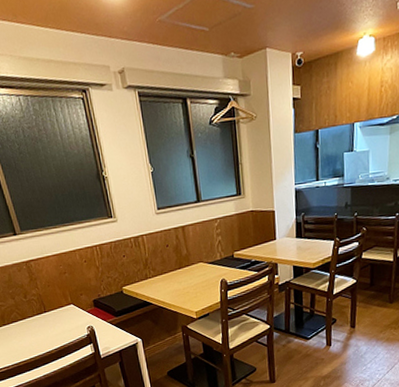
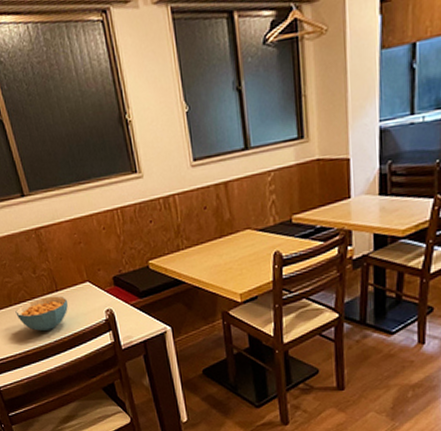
cereal bowl: none [8,316,55,346] -> present [15,296,68,332]

